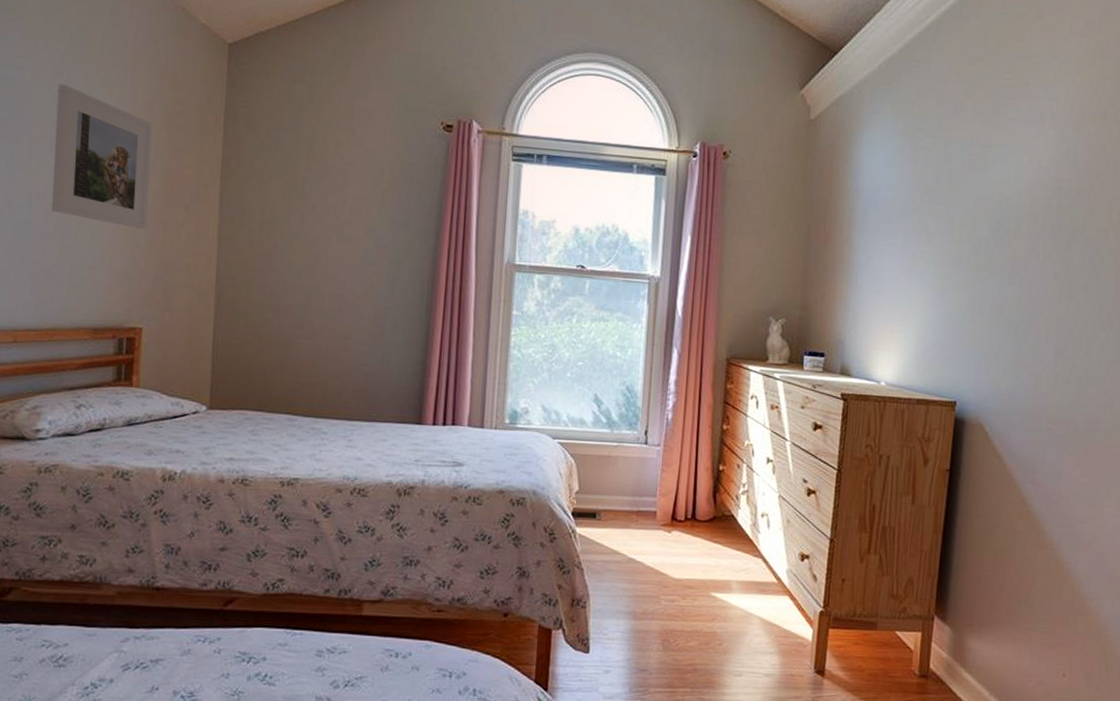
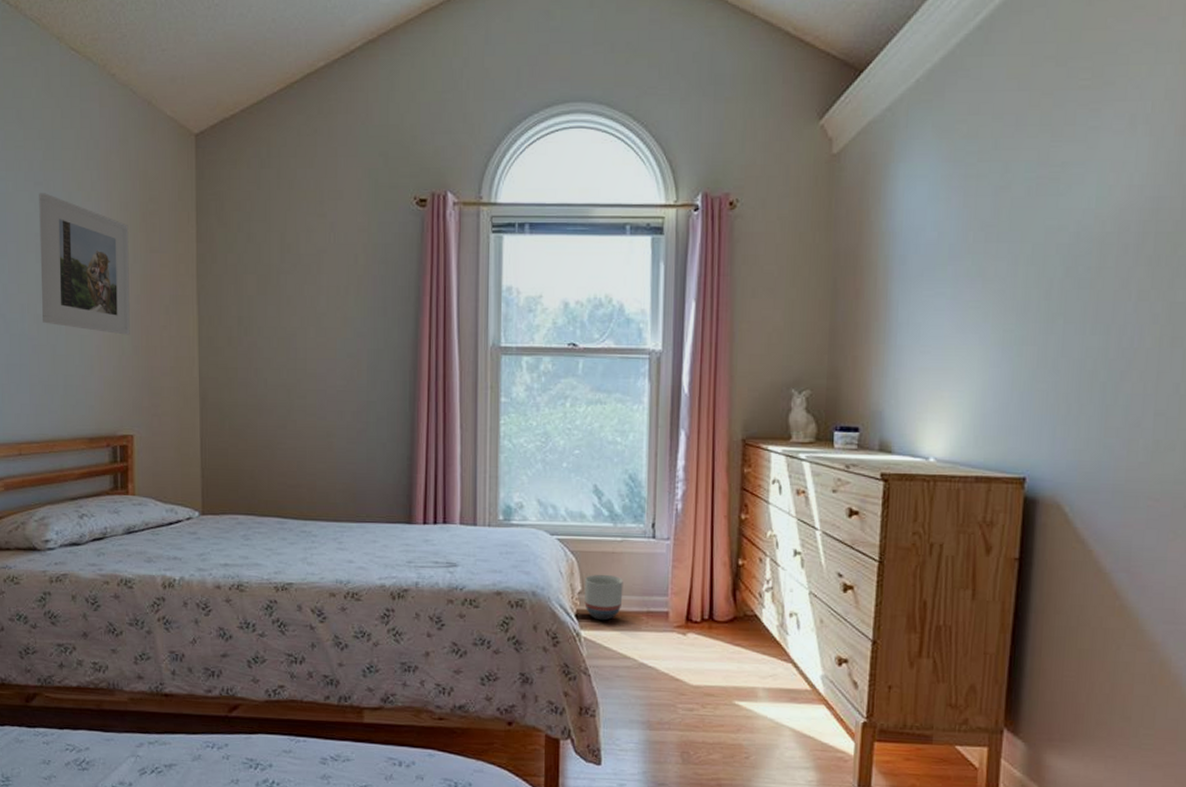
planter: none [581,475,617,519] -> present [584,574,623,621]

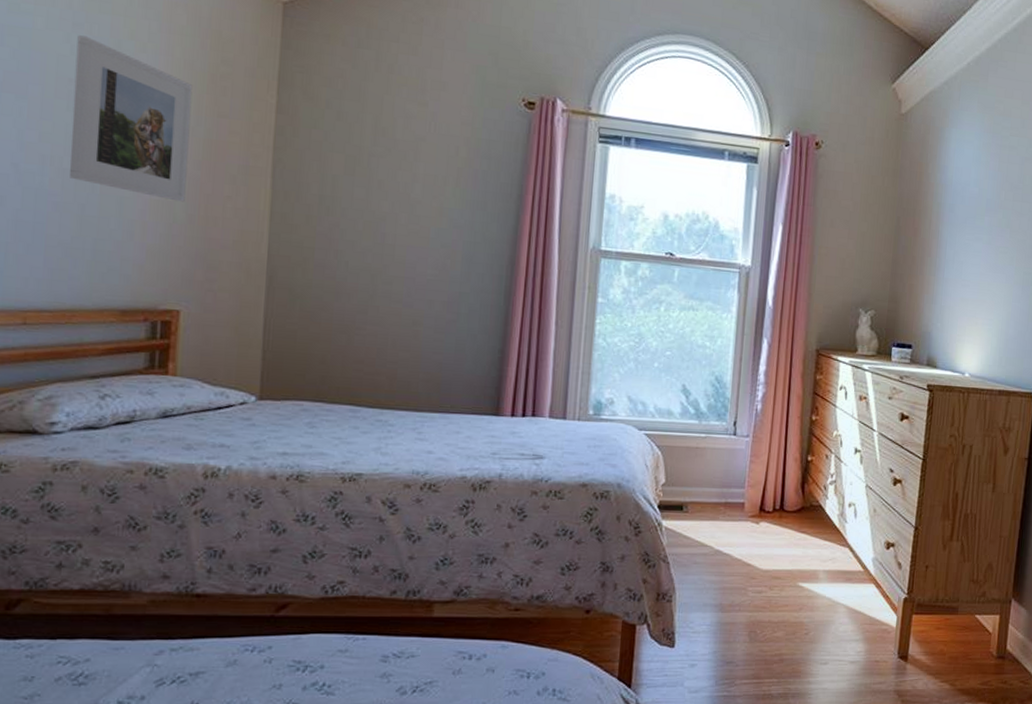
planter: present [584,574,623,621] -> none [667,467,705,511]

